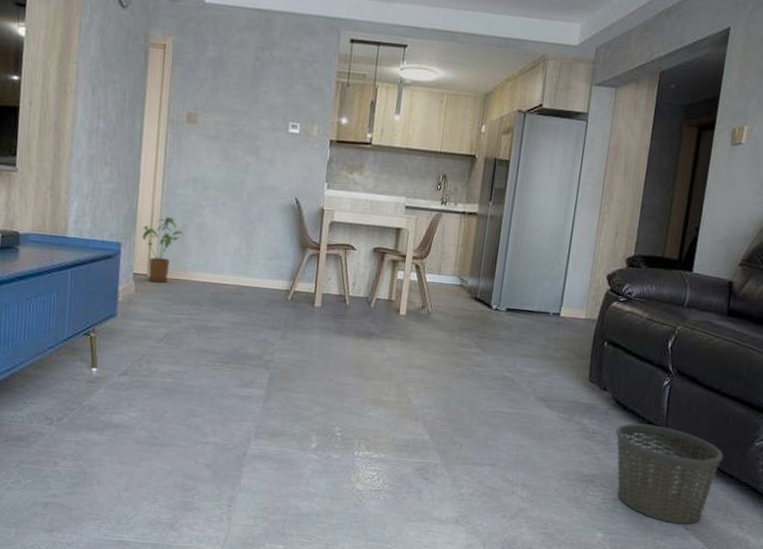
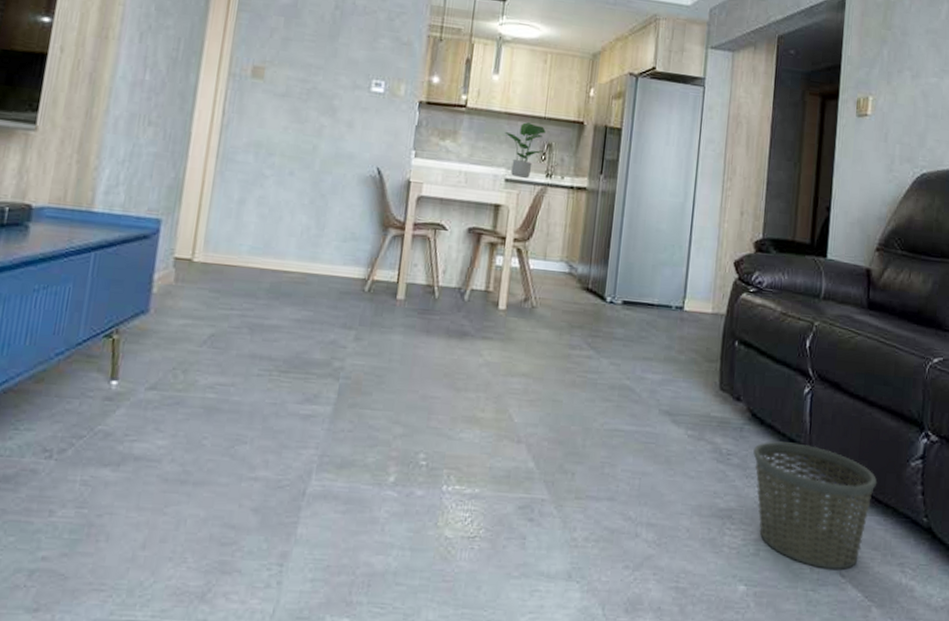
house plant: present [142,217,185,283] -> none [188,188,242,270]
potted plant: none [405,157,441,205] -> present [505,122,546,178]

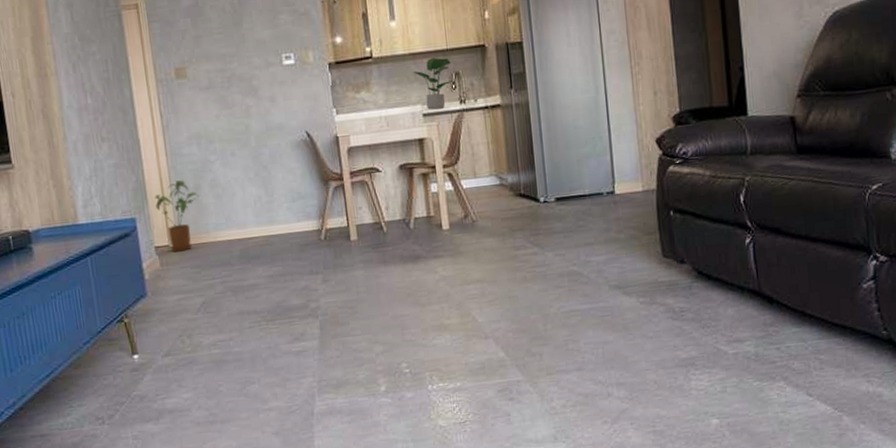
house plant: none [188,188,242,270] -> present [154,180,199,253]
basket: present [753,441,878,569] -> none [705,288,832,392]

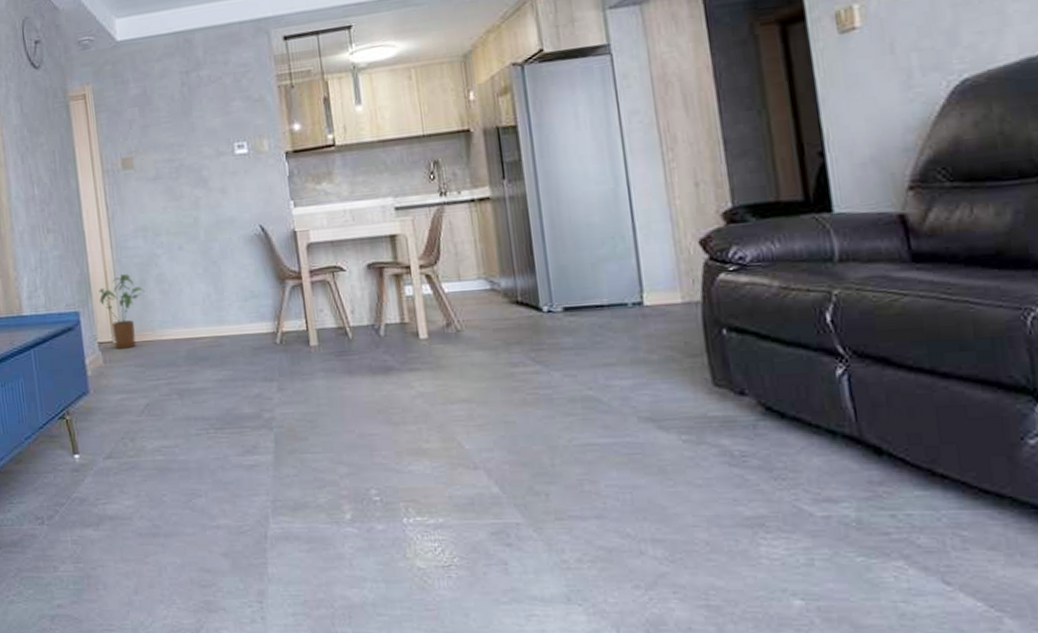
potted plant: present [413,57,453,110] -> none [383,144,431,203]

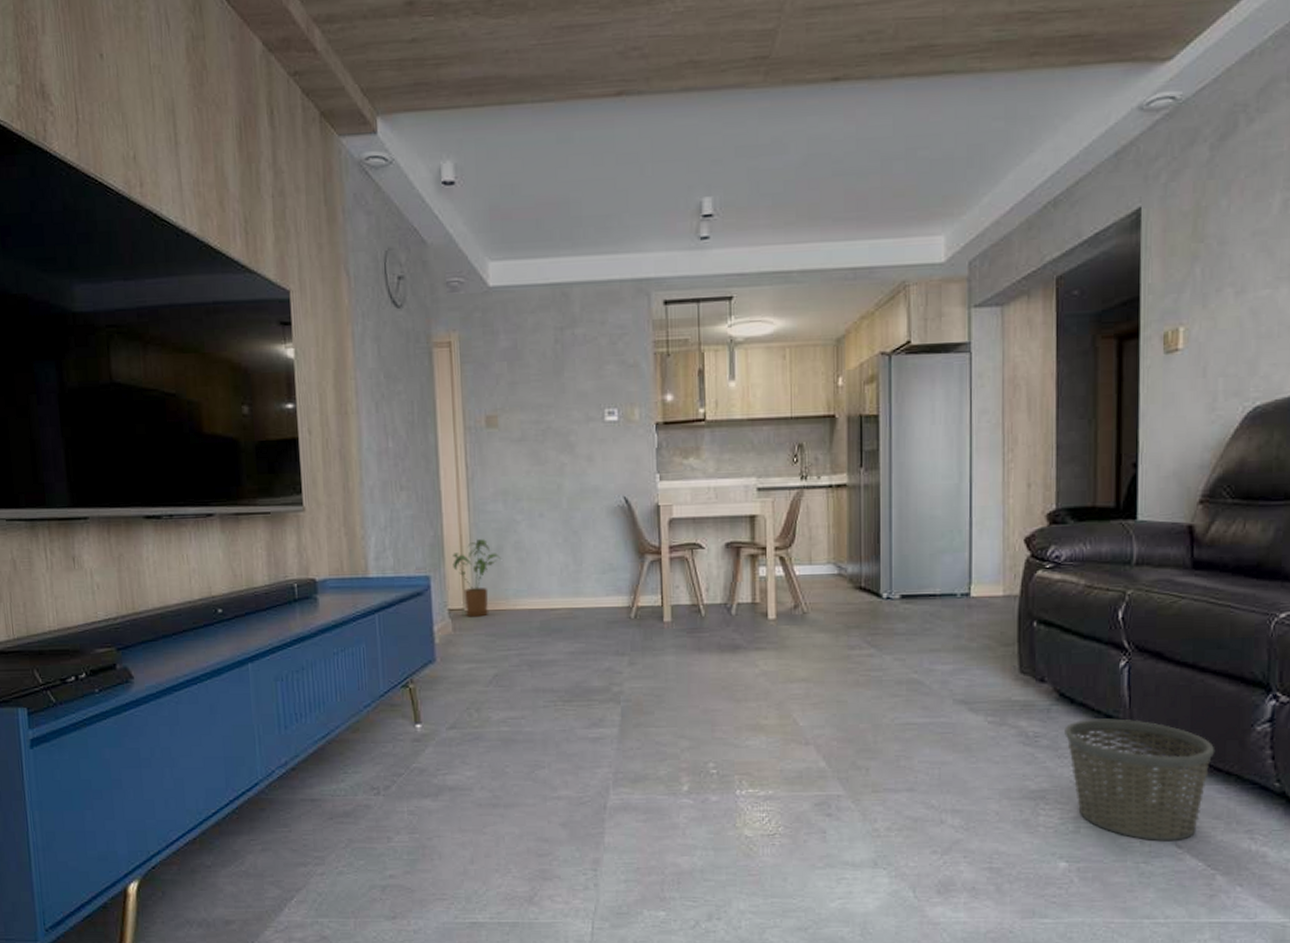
basket: none [777,434,978,575] -> present [1064,718,1216,840]

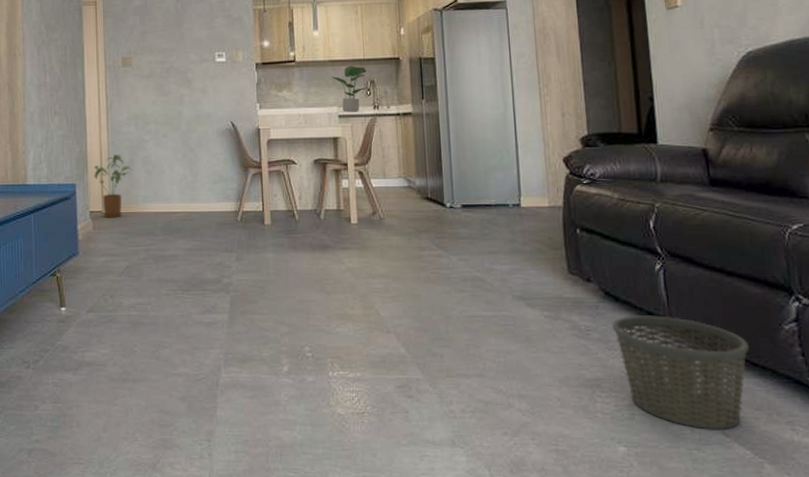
potted plant: none [750,426,794,484] -> present [331,66,368,112]

